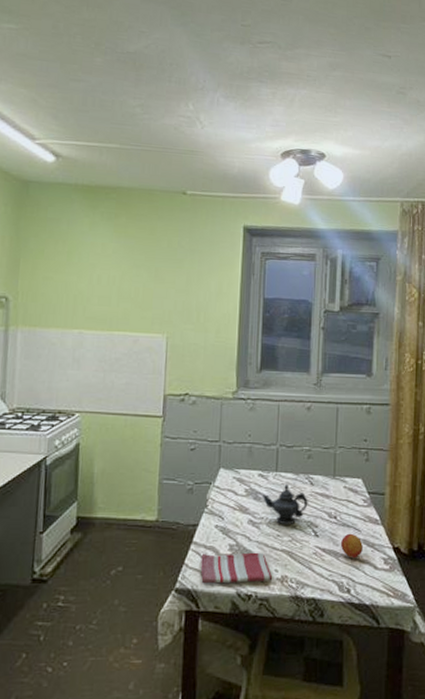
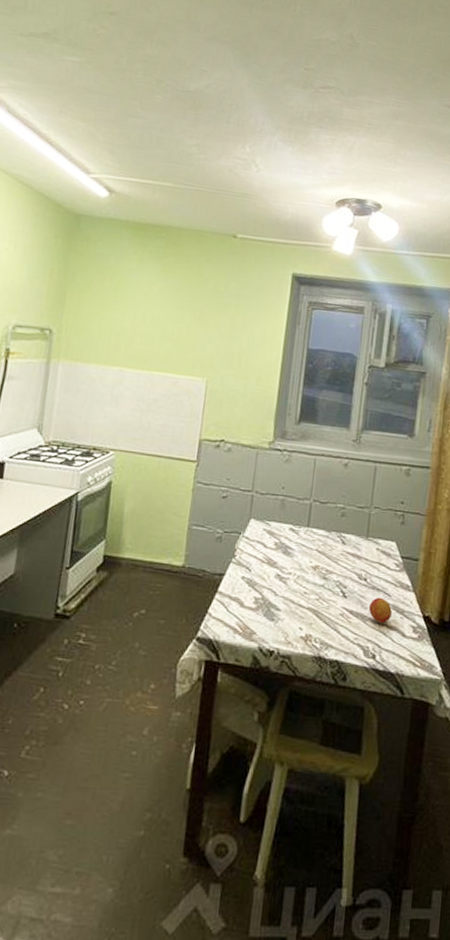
dish towel: present [200,552,273,584] -> none [223,603,297,639]
teapot: present [262,483,308,525] -> none [291,540,339,583]

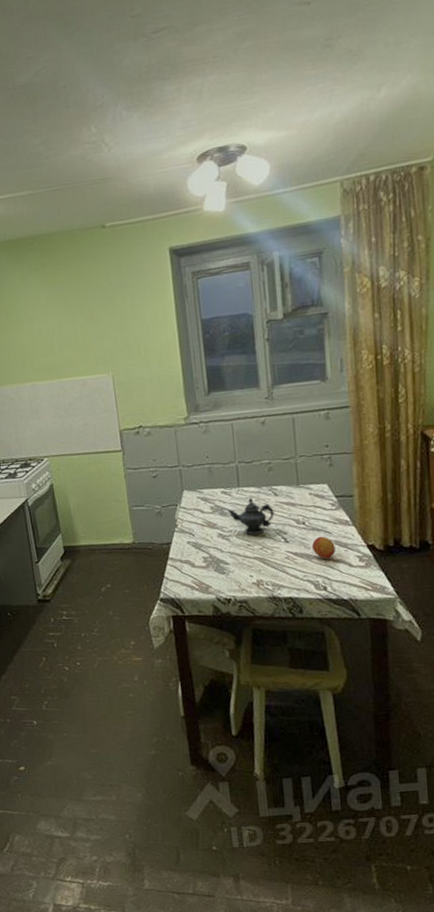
teapot: none [291,540,339,583] -> present [227,497,275,536]

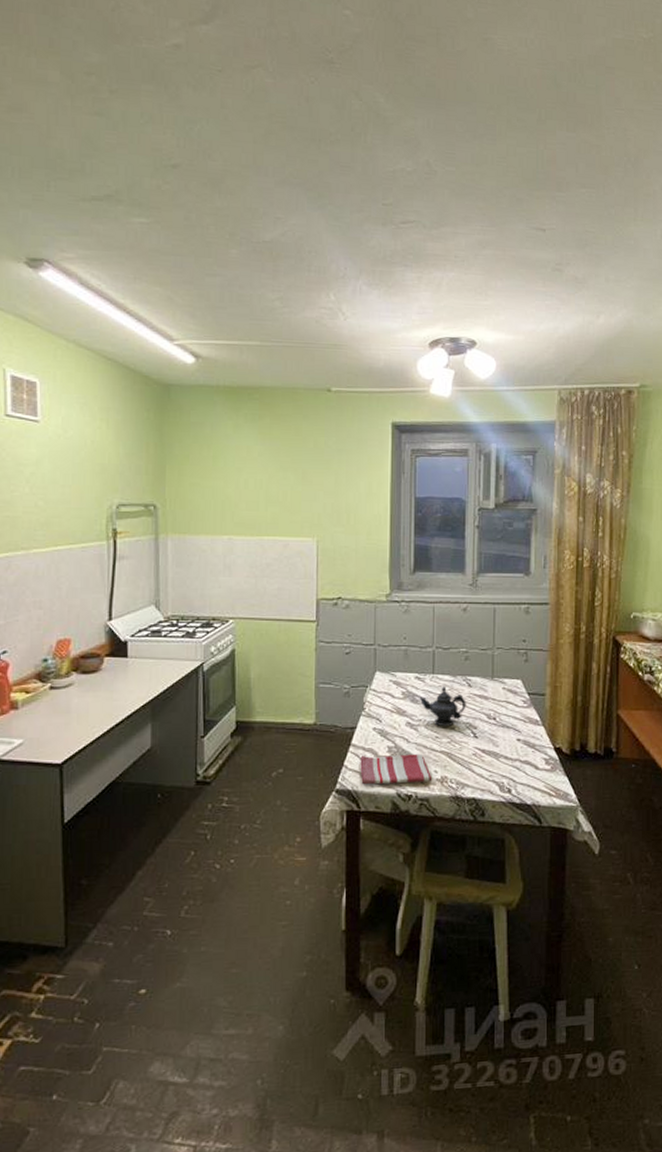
dish towel: none [179,561,249,593] -> present [360,753,433,785]
fruit: present [311,536,335,559] -> none [500,734,523,759]

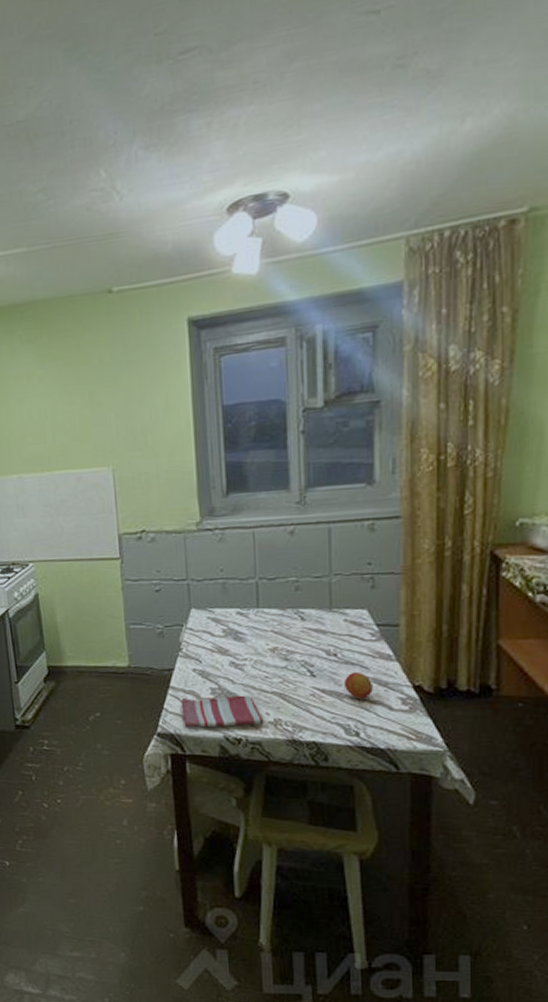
teapot: present [419,685,466,727] -> none [243,620,300,666]
fruit: none [500,734,523,759] -> present [343,671,373,700]

